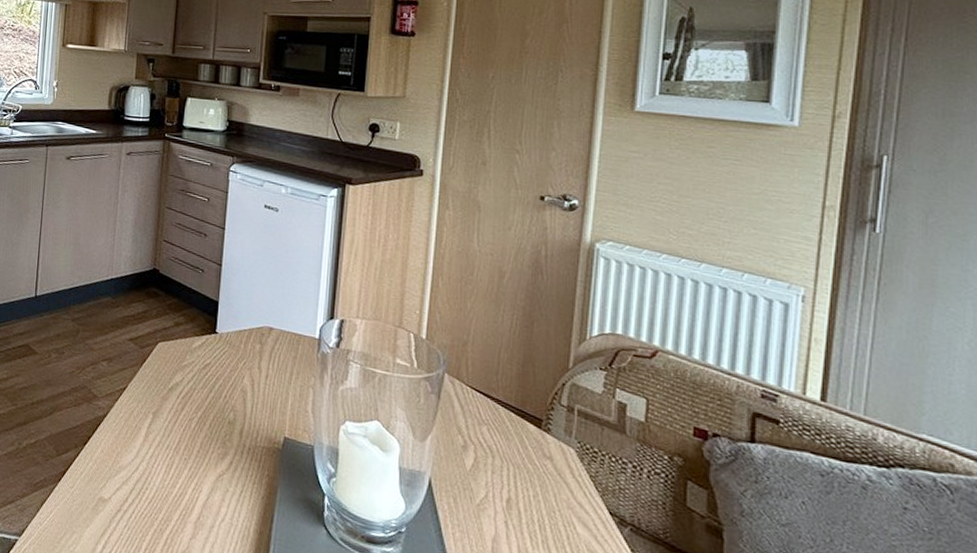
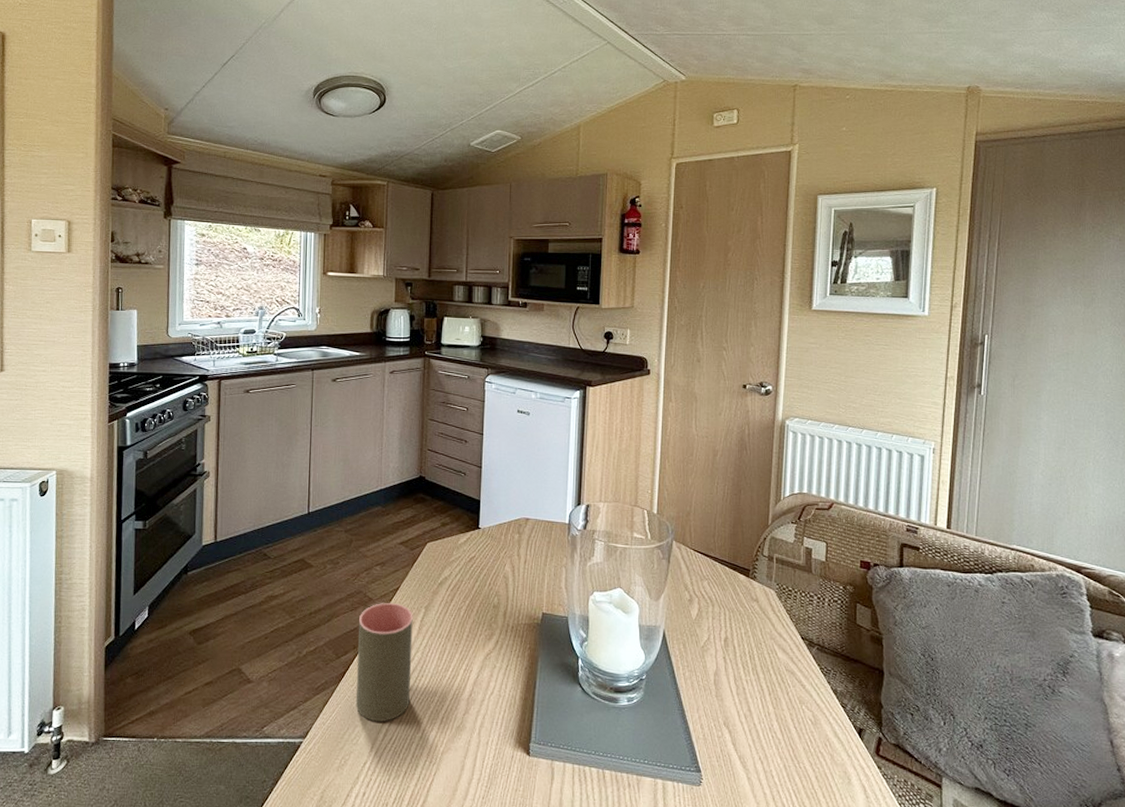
cup: none [74,402,140,533] -> present [355,602,413,722]

